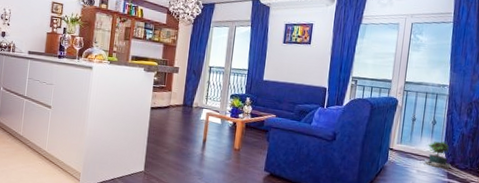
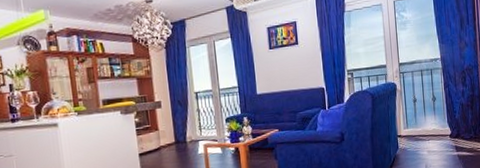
potted plant: present [424,141,452,169] -> none [432,115,458,144]

